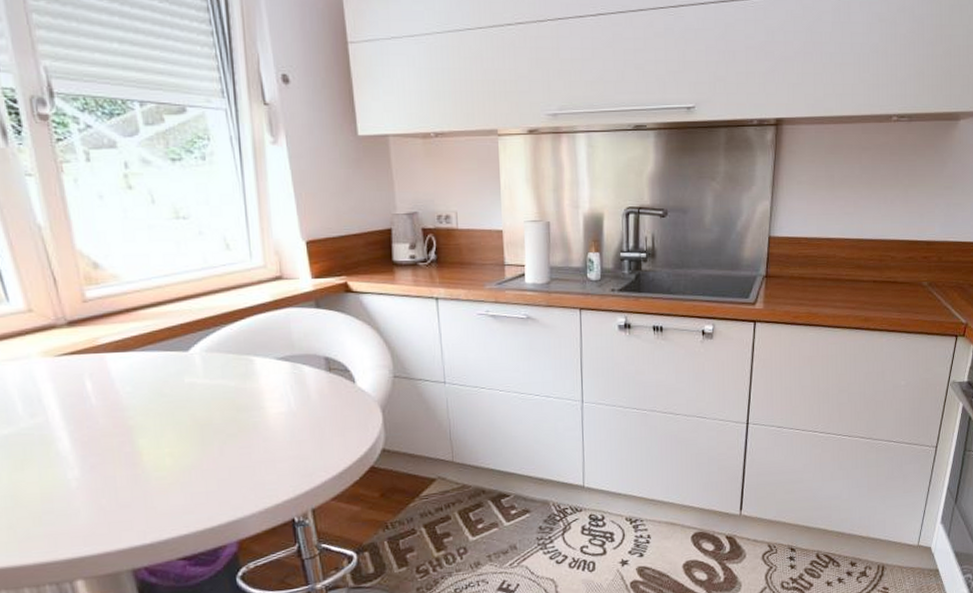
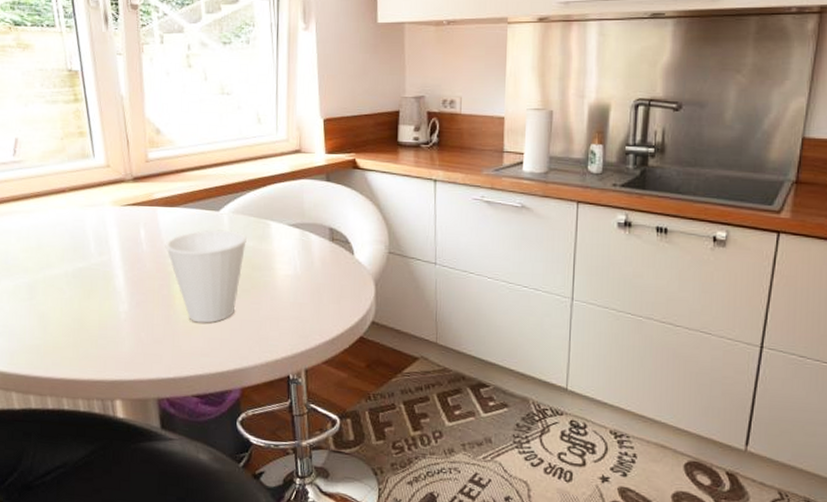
cup: none [121,371,227,478] -> present [165,230,247,323]

